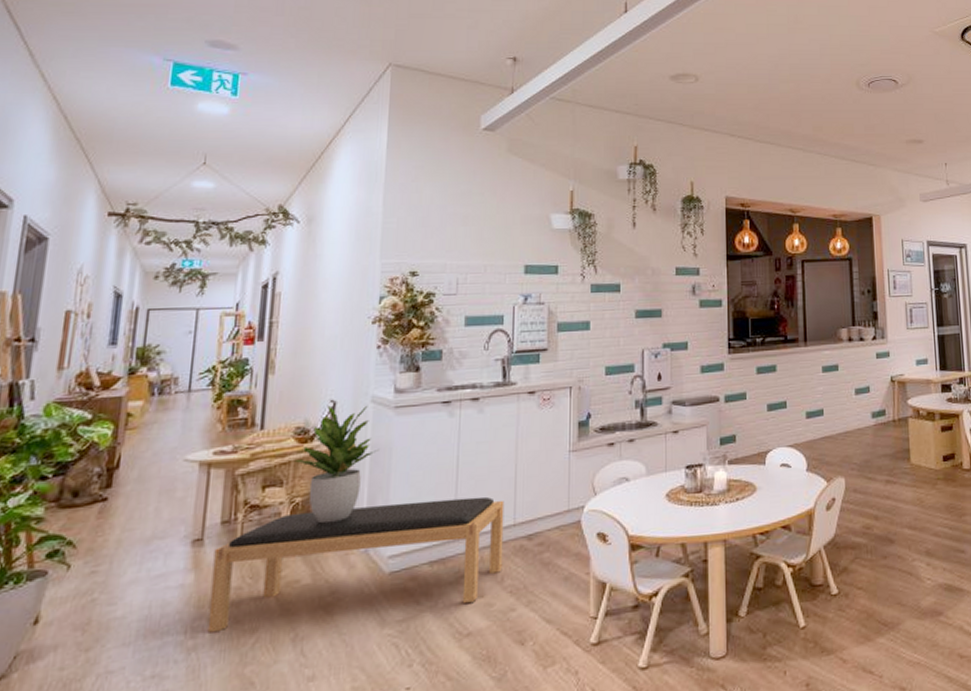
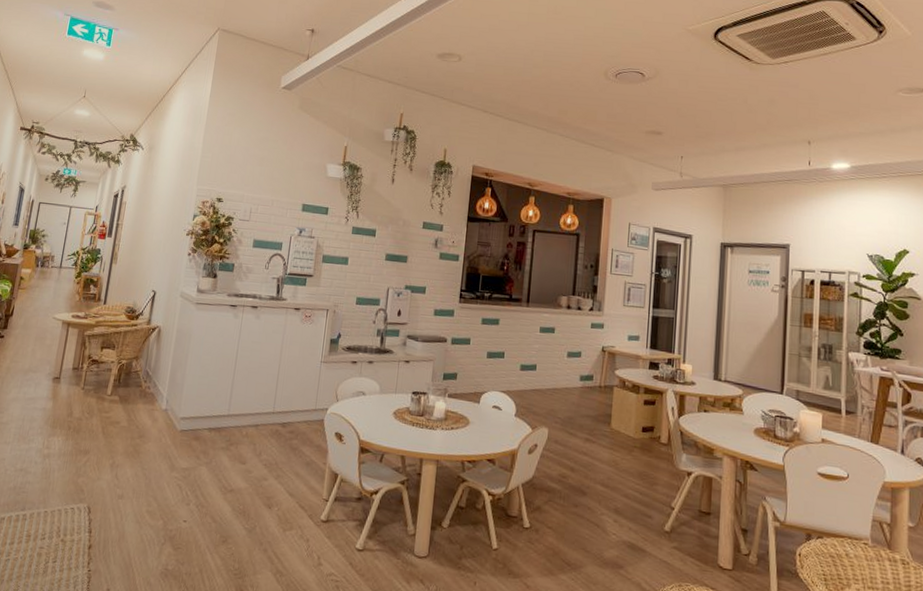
bench: present [207,496,505,633] -> none [57,371,268,466]
potted plant: present [290,405,379,524] -> none [121,294,182,384]

